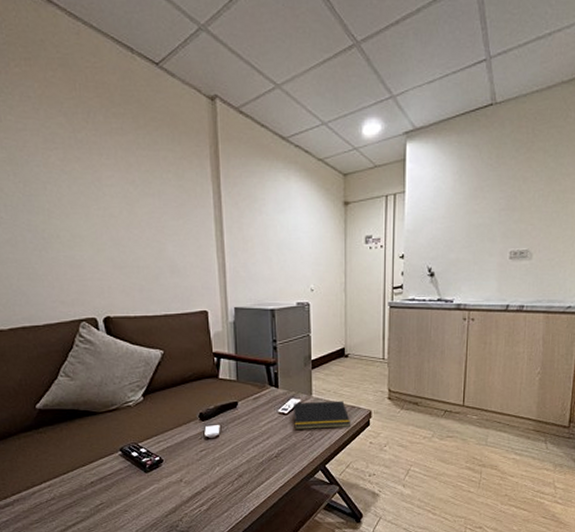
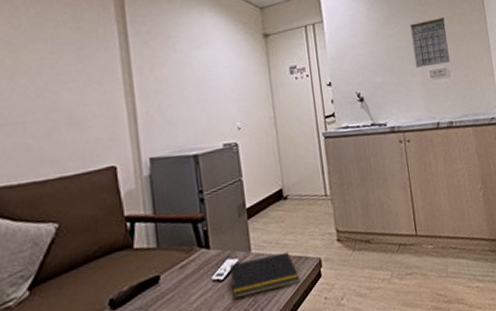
calendar: none [496,194,539,247] -> present [410,17,450,68]

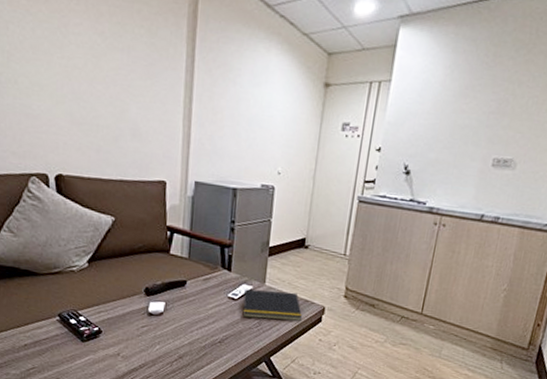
calendar: present [410,17,450,68] -> none [479,100,533,155]

